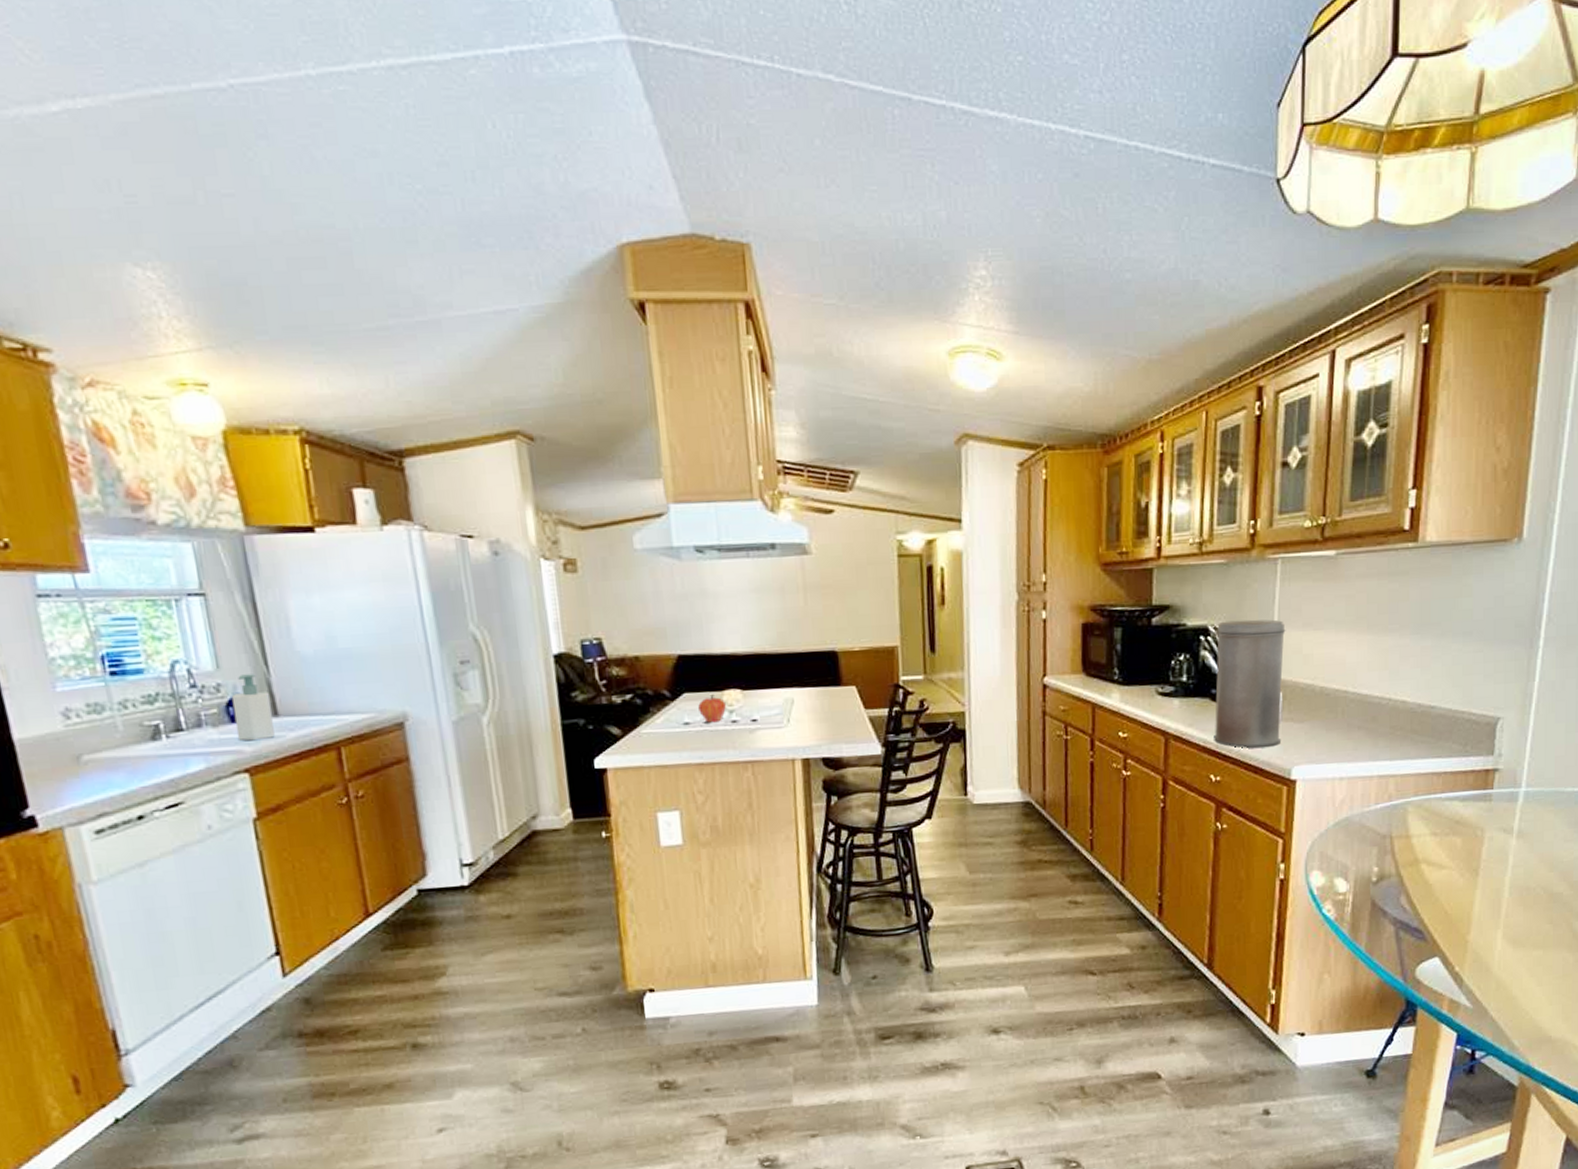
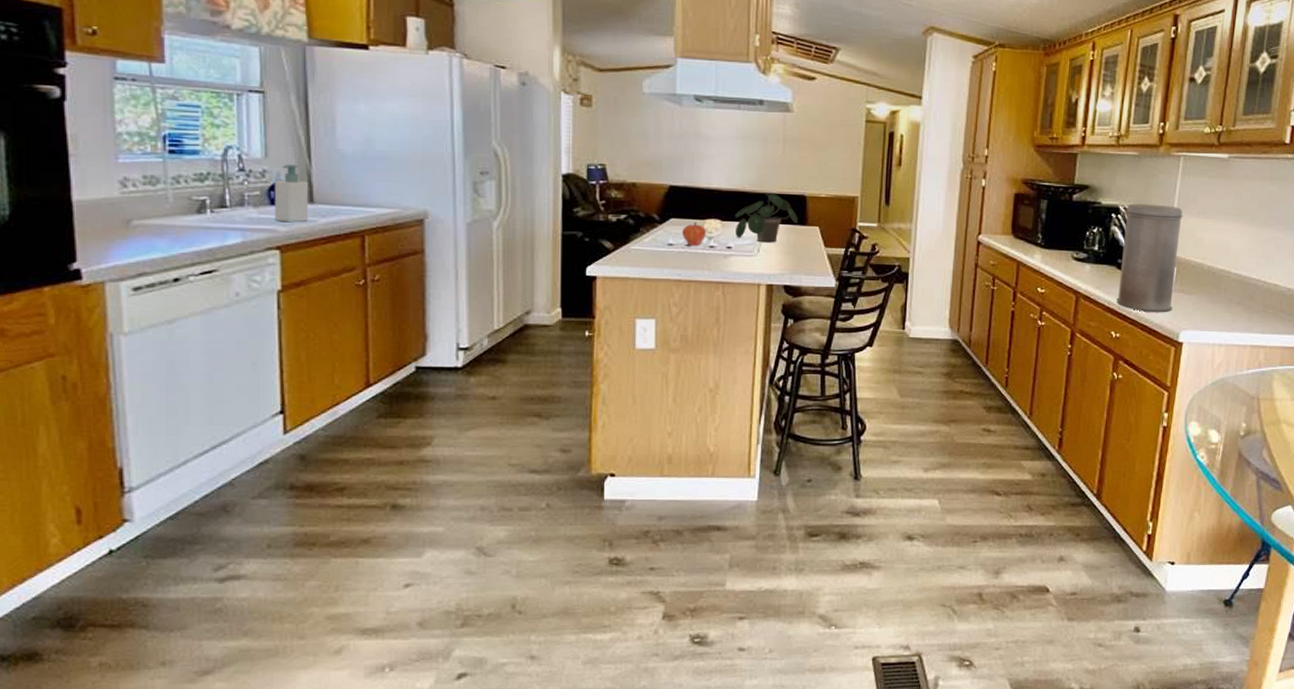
potted plant: none [756,651,831,711] -> present [735,192,799,243]

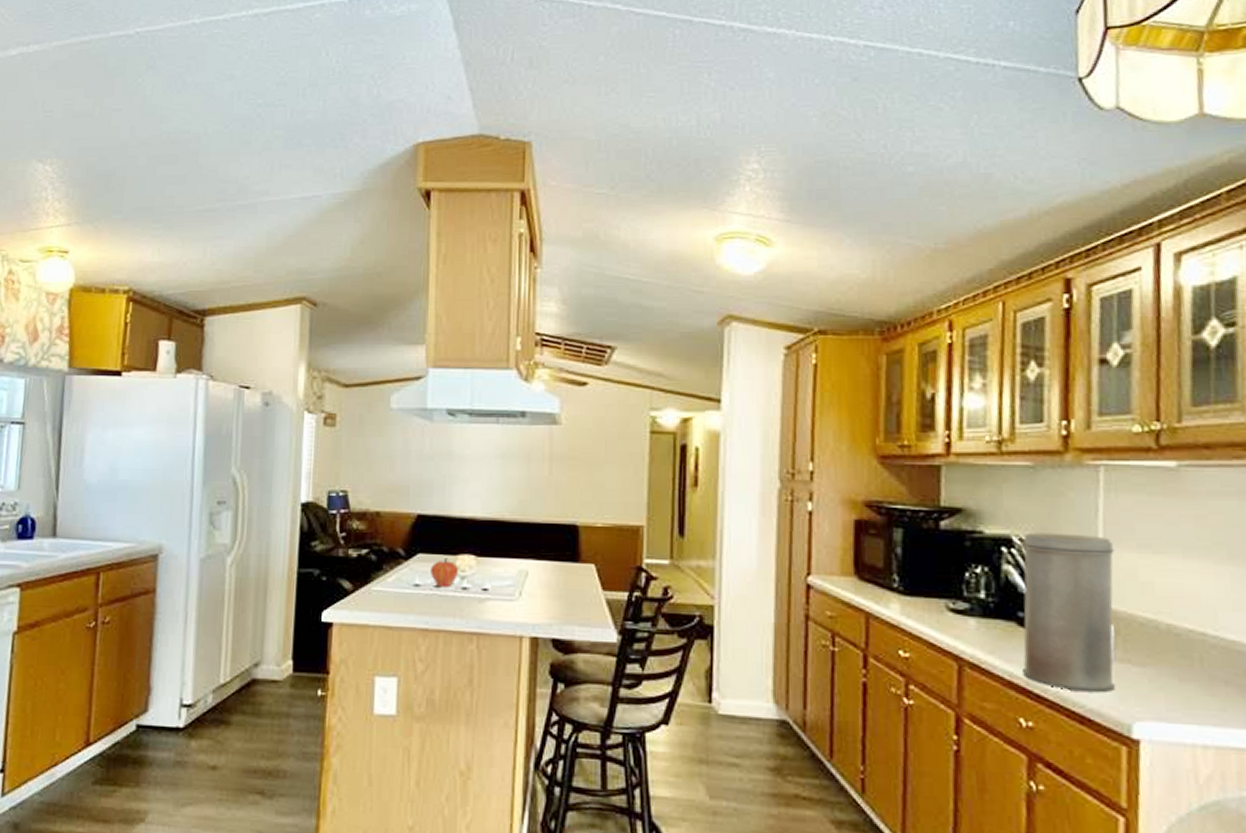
soap bottle: present [274,164,308,223] -> none [19,496,53,558]
potted plant: present [735,192,799,243] -> none [492,521,569,584]

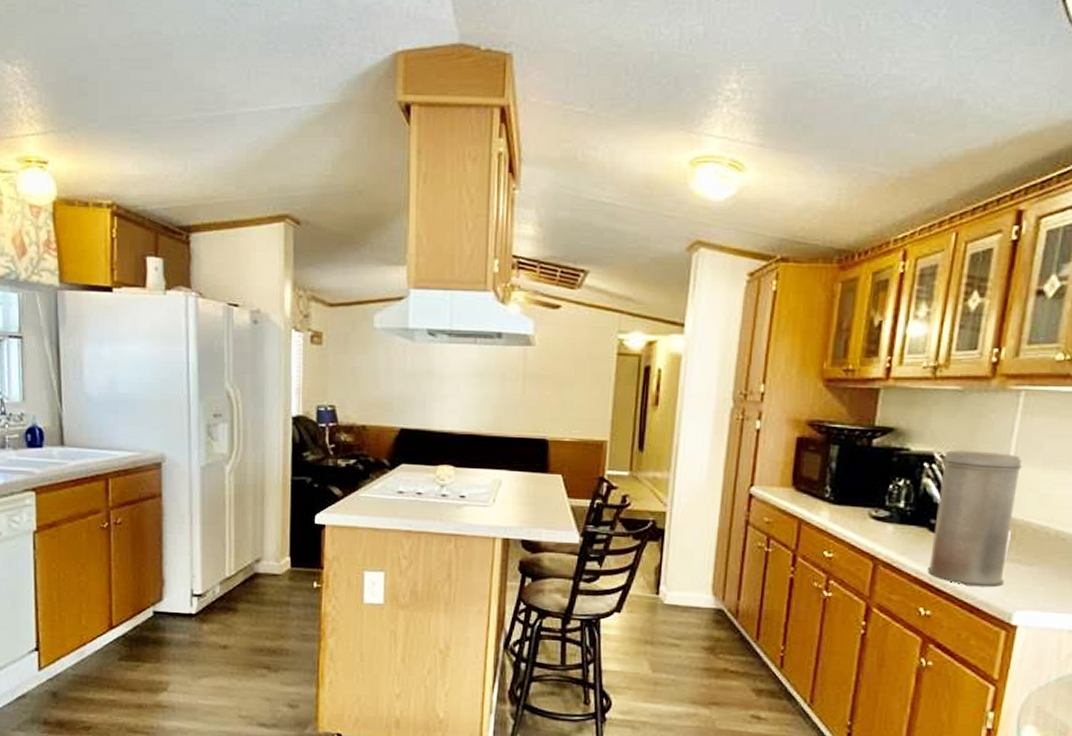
fruit: present [431,558,458,588] -> none [413,468,438,495]

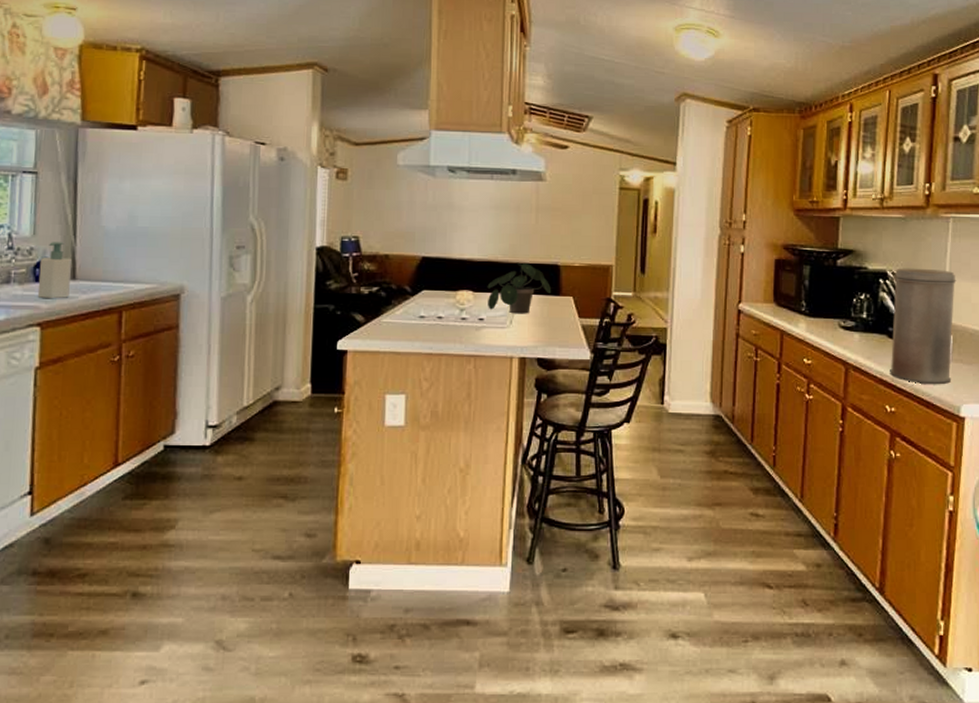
soap bottle: none [30,408,59,465] -> present [37,242,72,299]
potted plant: none [469,436,539,492] -> present [487,262,552,314]

